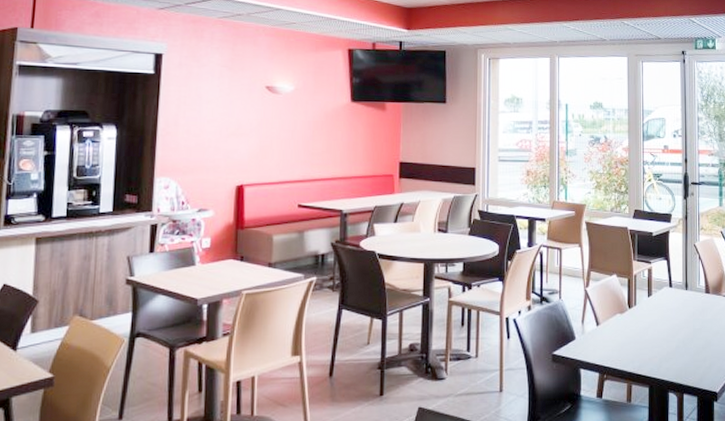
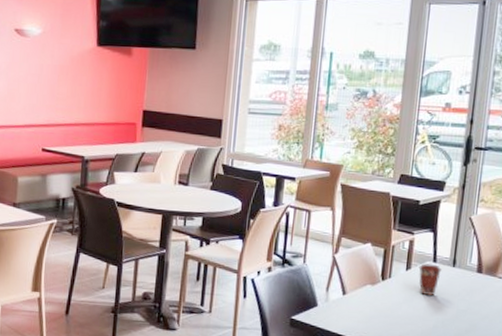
coffee cup: none [658,289,677,318] -> present [418,263,442,295]

